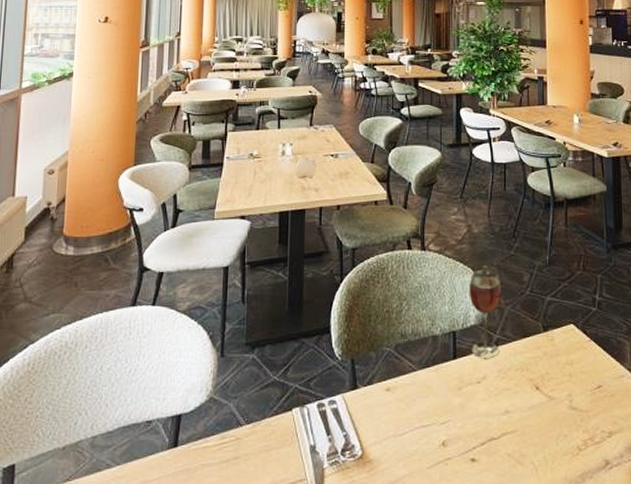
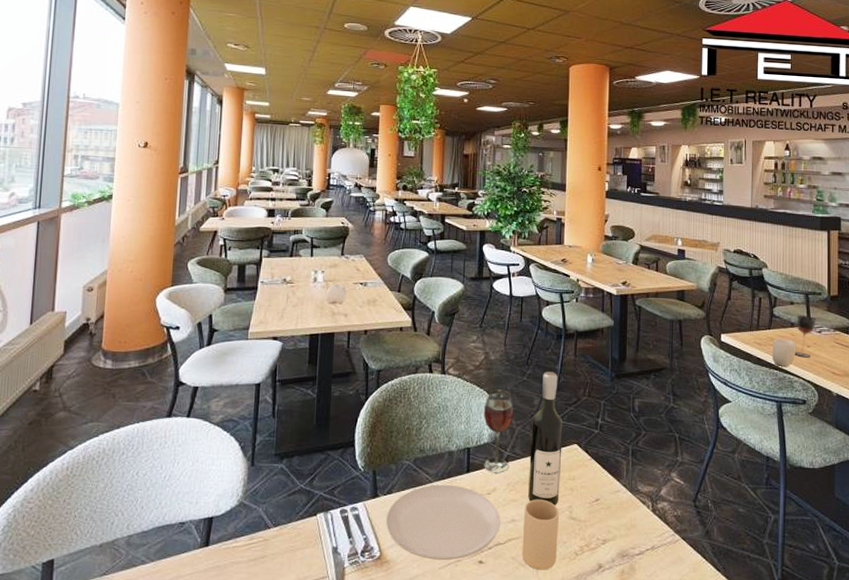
plate: none [368,373,493,458] -> present [386,484,501,560]
cup: none [518,387,558,468] -> present [522,499,559,570]
bottle: none [521,244,557,394] -> present [528,372,563,505]

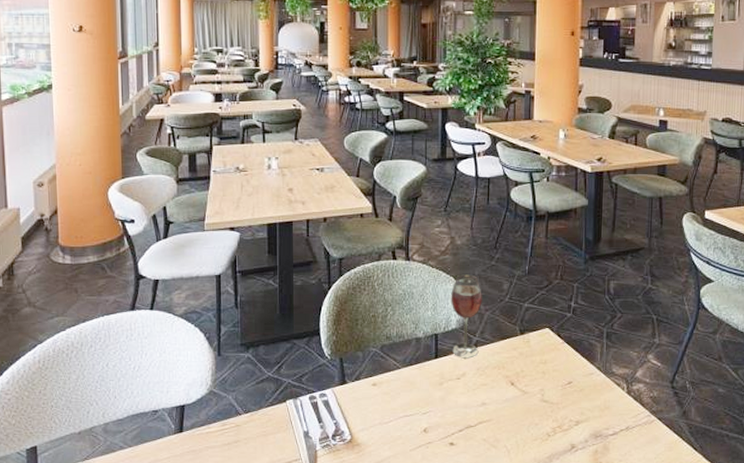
sugar bowl: present [325,283,347,305] -> none [281,170,304,192]
plate: present [386,484,501,560] -> none [356,370,471,442]
cup: present [522,499,559,570] -> none [493,383,531,451]
bottle: present [528,372,563,505] -> none [499,255,534,389]

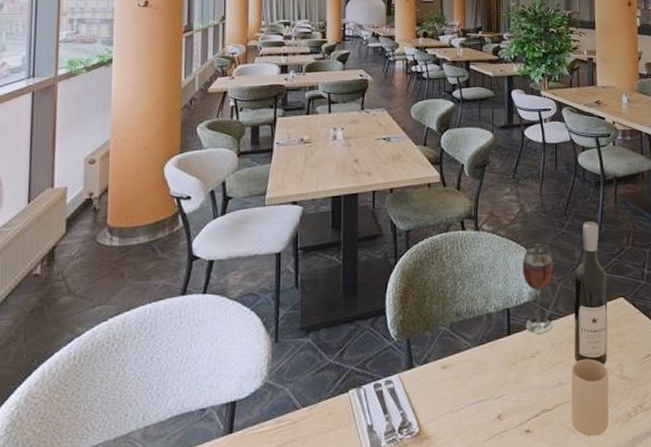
cup: none [493,383,531,451] -> present [571,359,609,436]
bottle: none [499,255,534,389] -> present [573,221,608,365]

